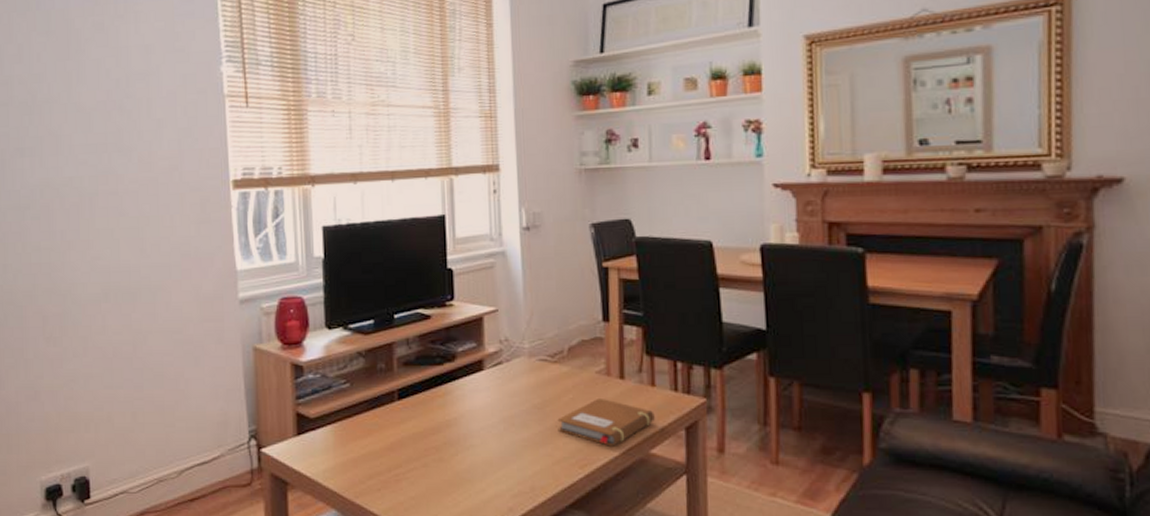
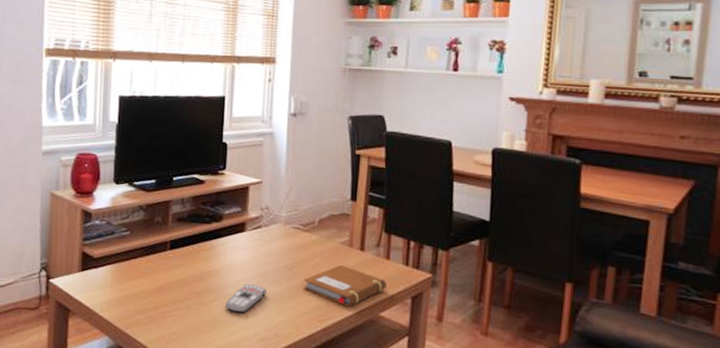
remote control: none [468,432,517,467] -> present [225,284,268,313]

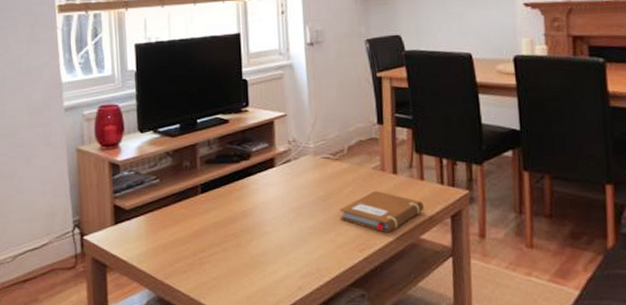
remote control: present [225,284,268,313] -> none [262,220,304,251]

